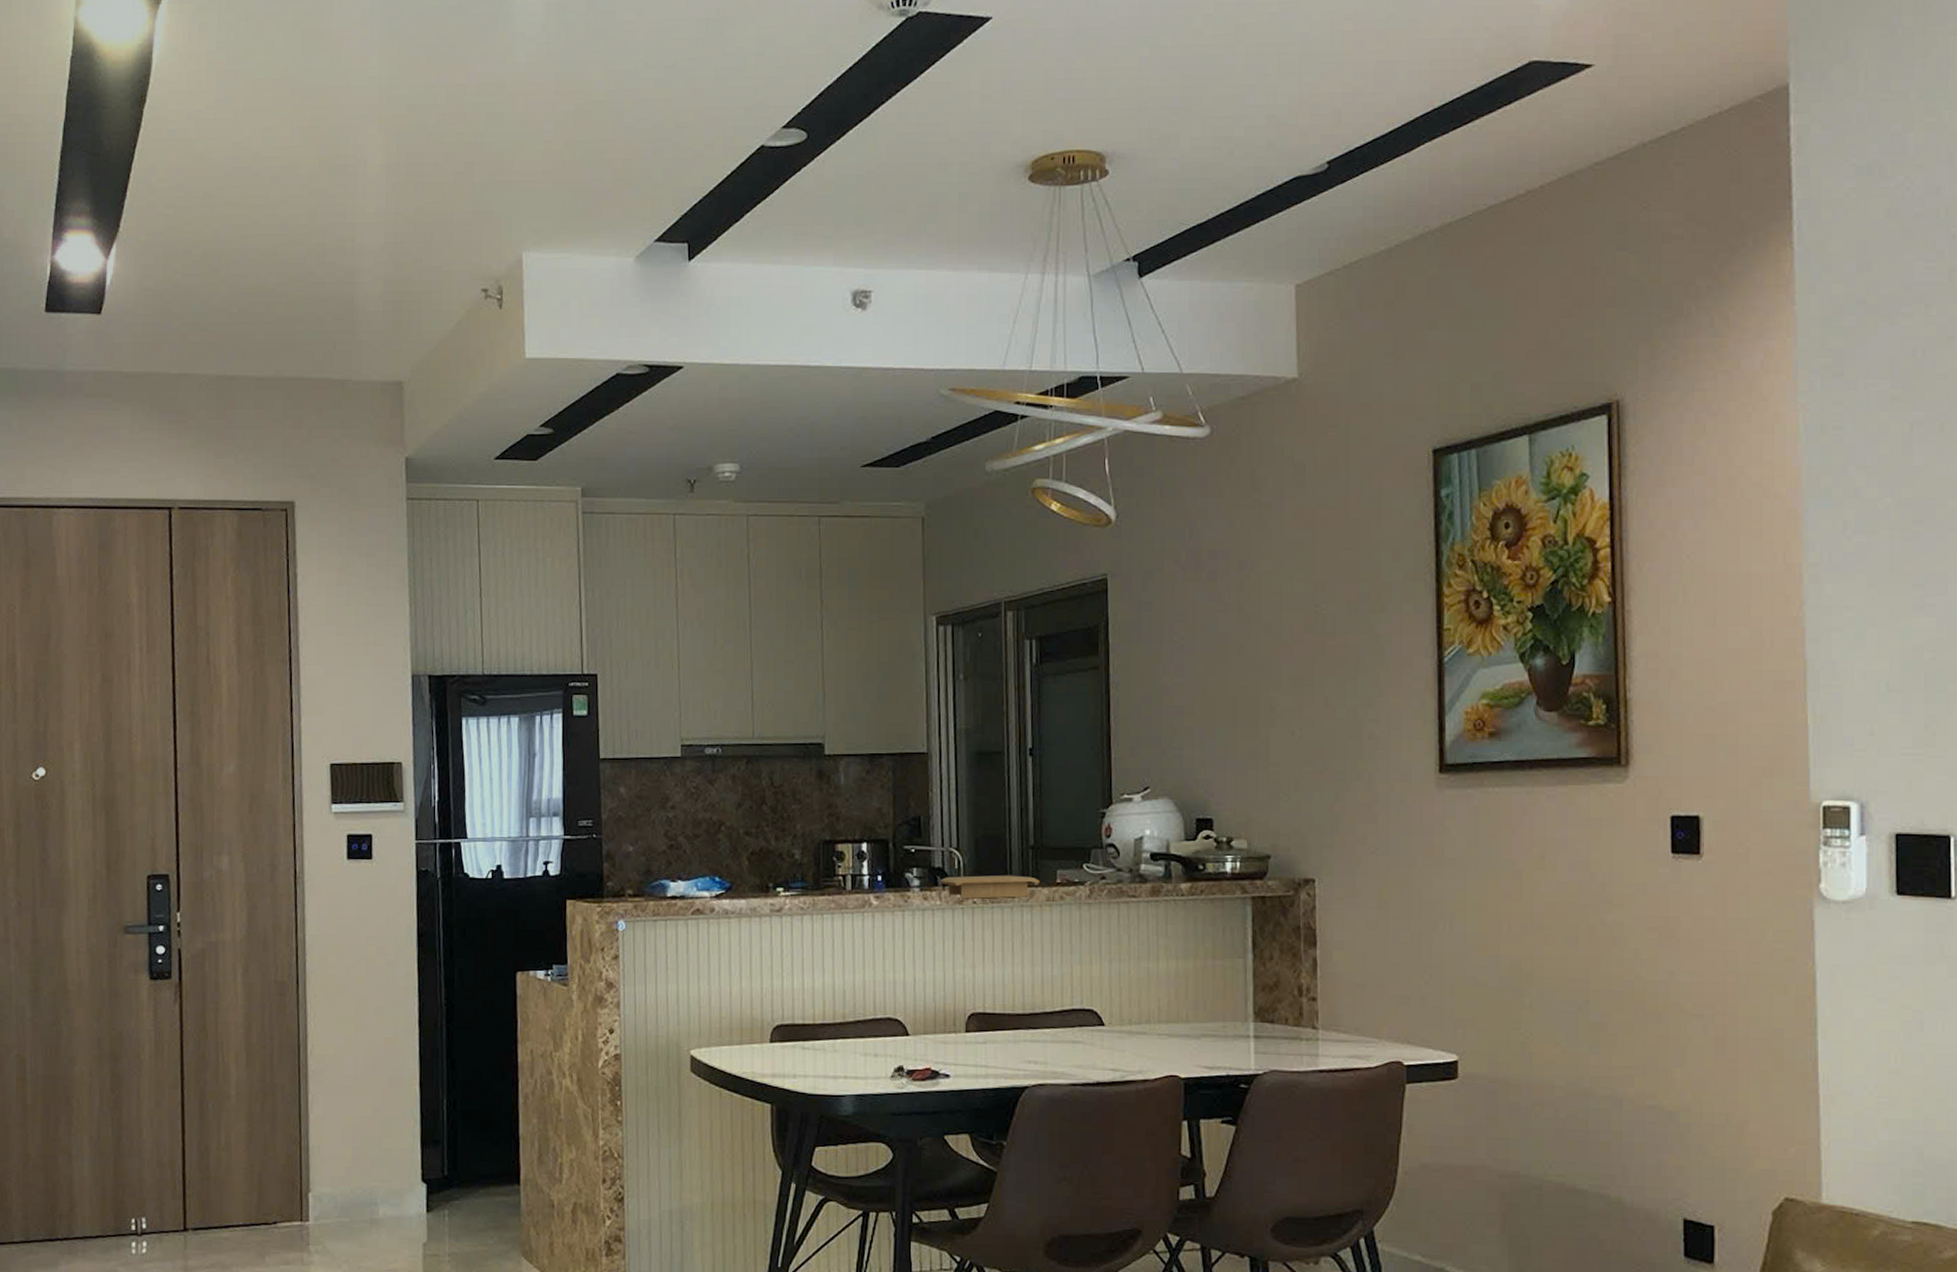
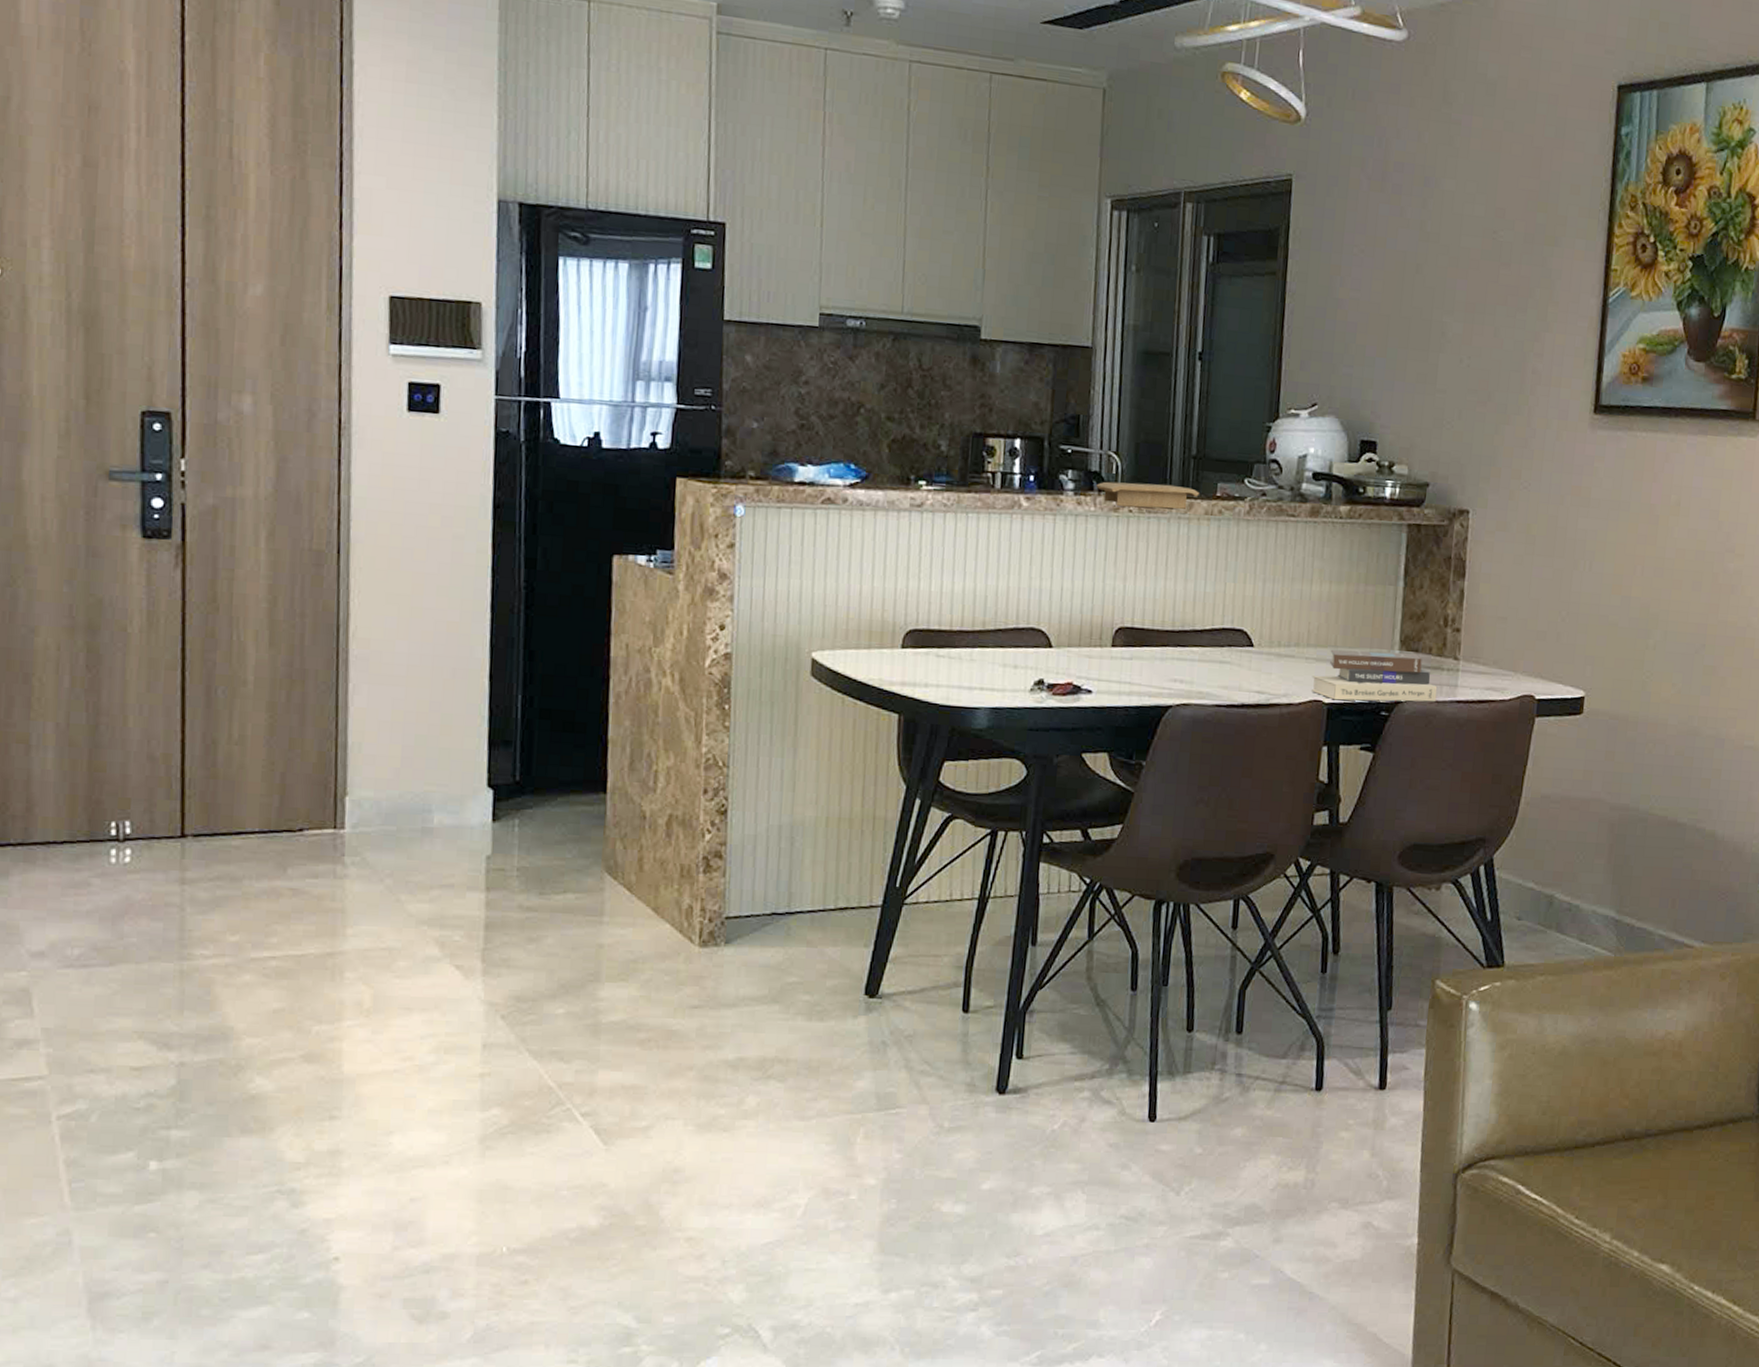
books: none [1166,1024,1297,1075] -> present [1312,649,1438,702]

